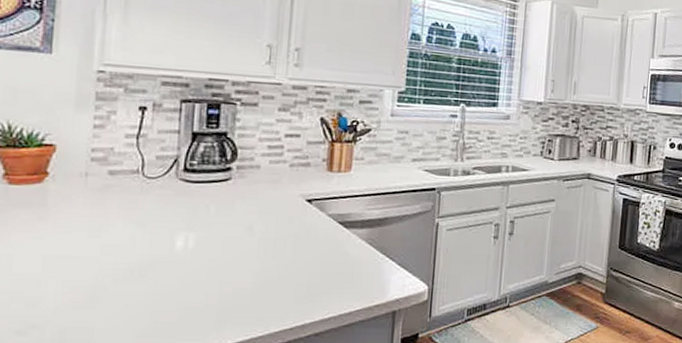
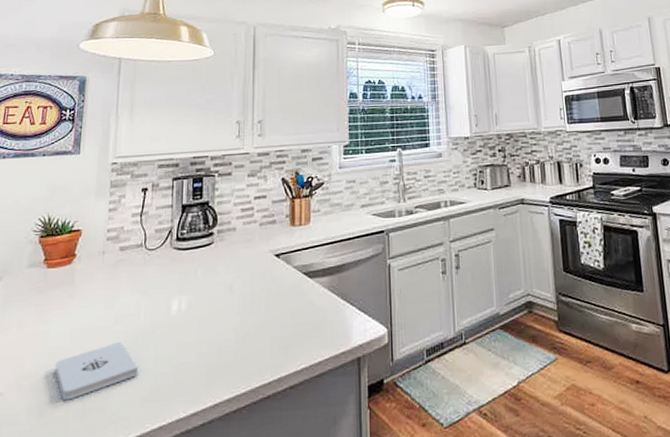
notepad: none [21,274,133,330] -> present [54,342,139,401]

